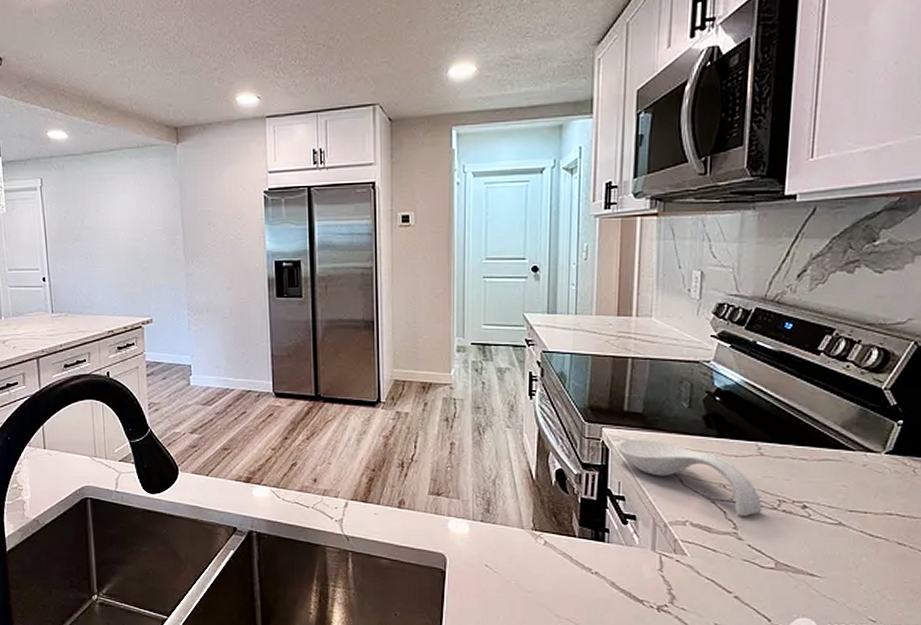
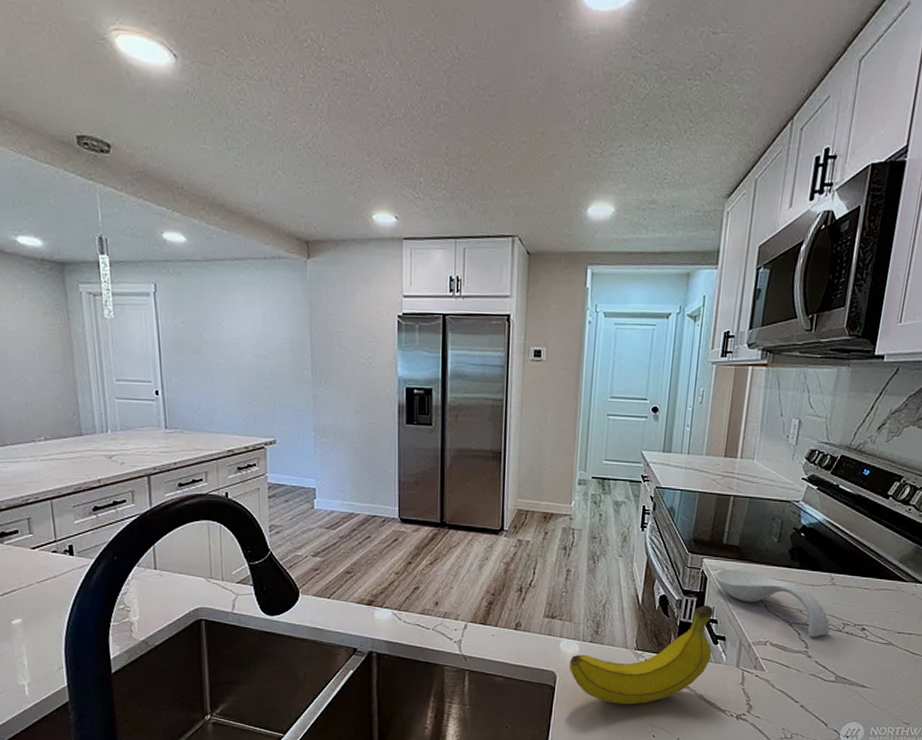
fruit: none [460,480,621,593] -> present [569,605,713,705]

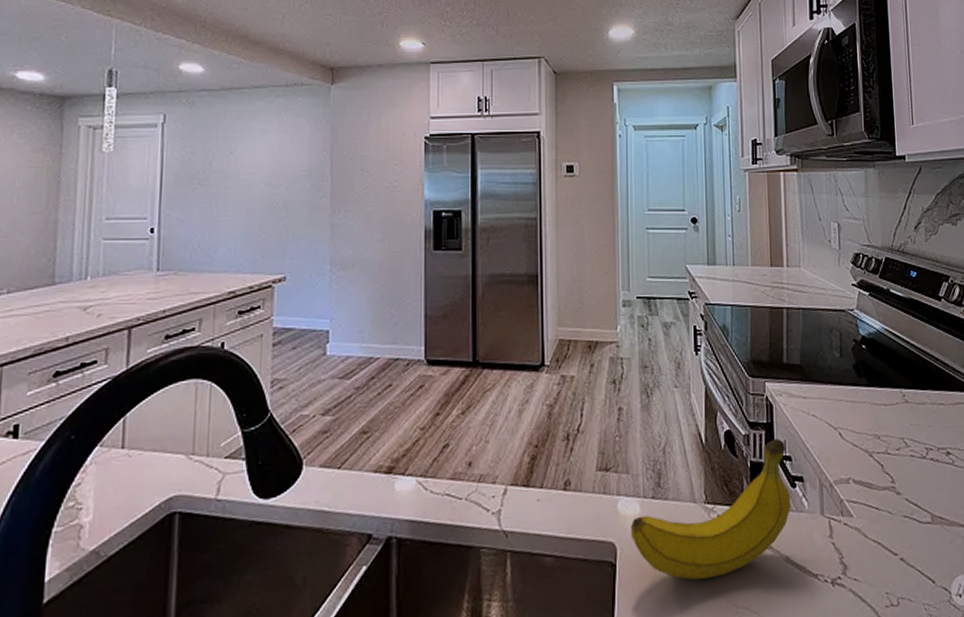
spoon rest: present [713,569,830,638] -> none [779,392,914,469]

